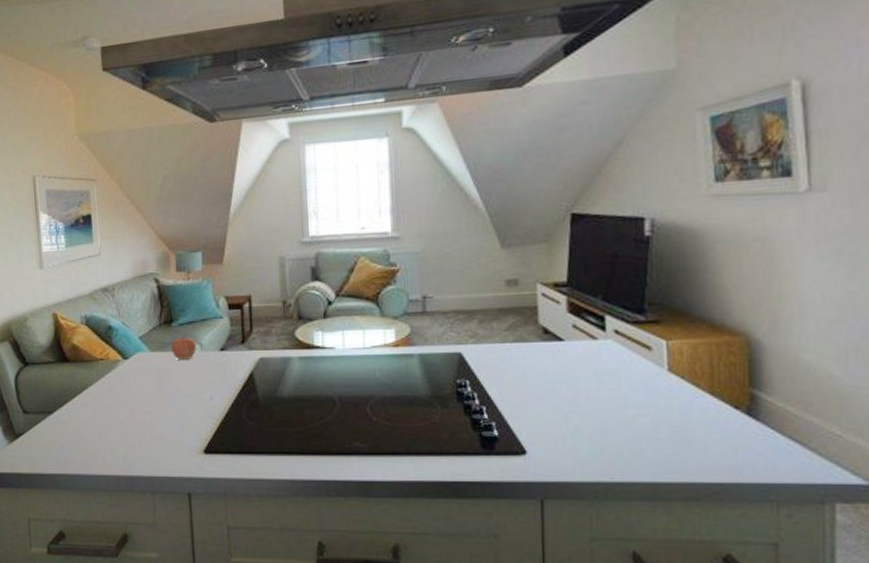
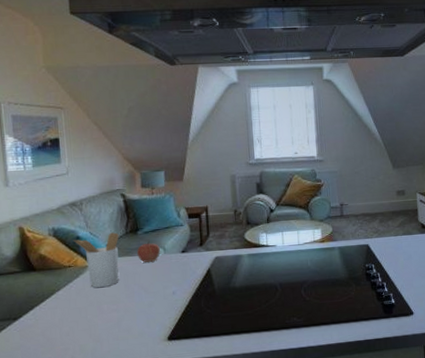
utensil holder: none [105,323,152,385] -> present [73,232,119,288]

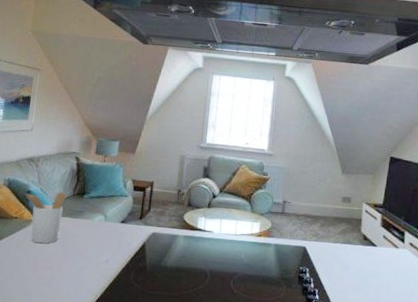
apple: present [137,241,160,262] -> none [79,206,102,227]

